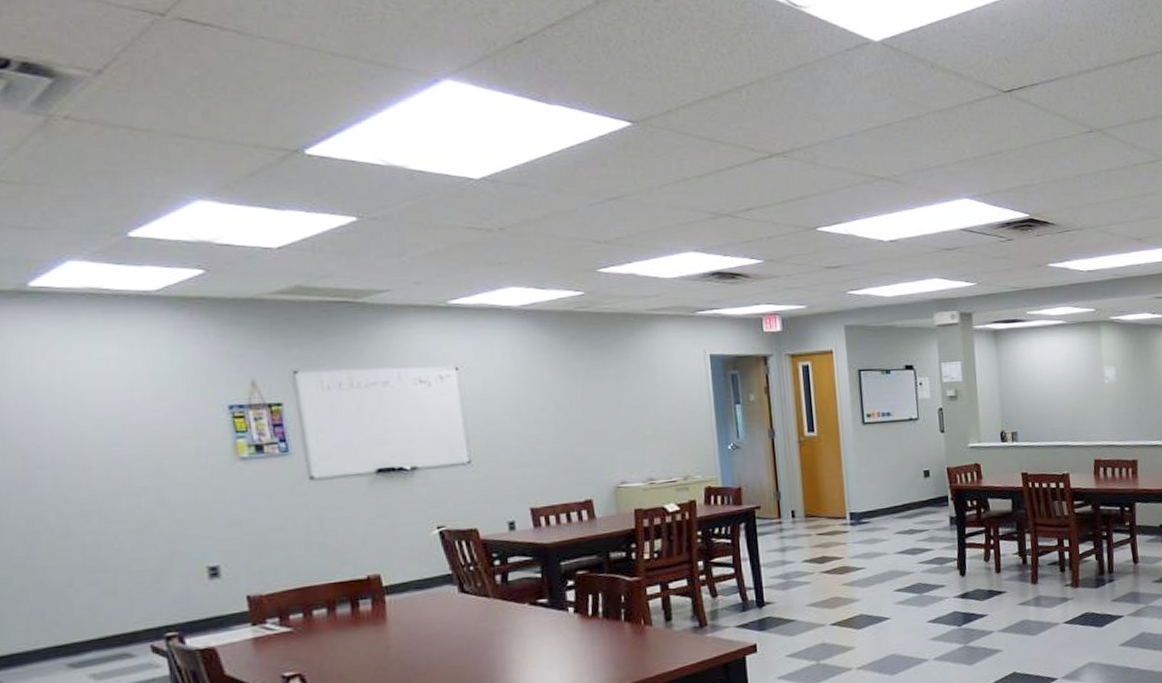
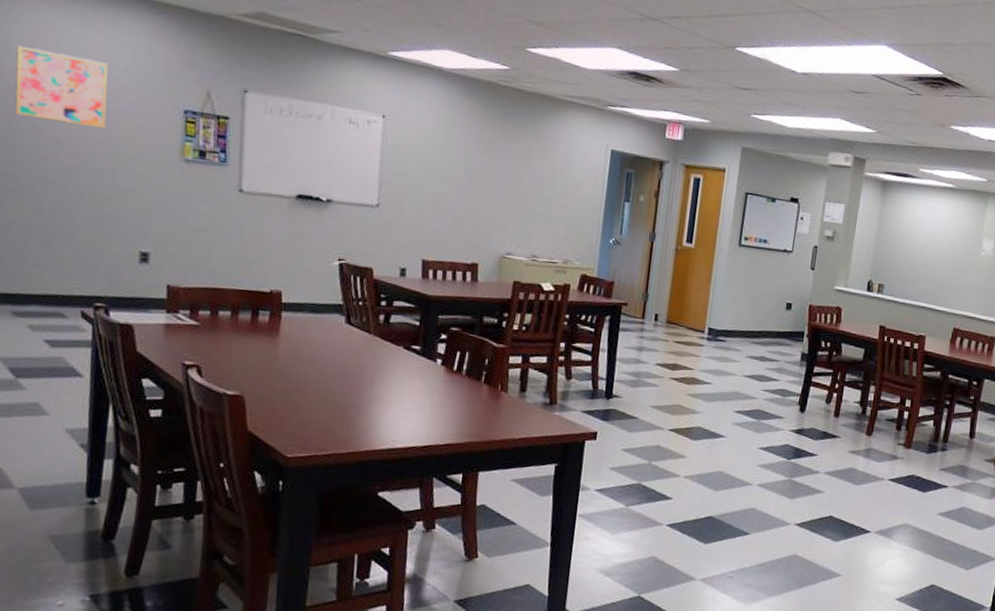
wall art: none [16,372,140,449] -> present [14,44,109,130]

